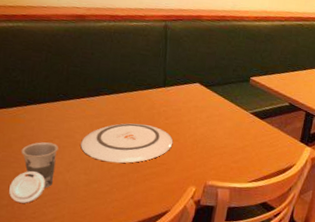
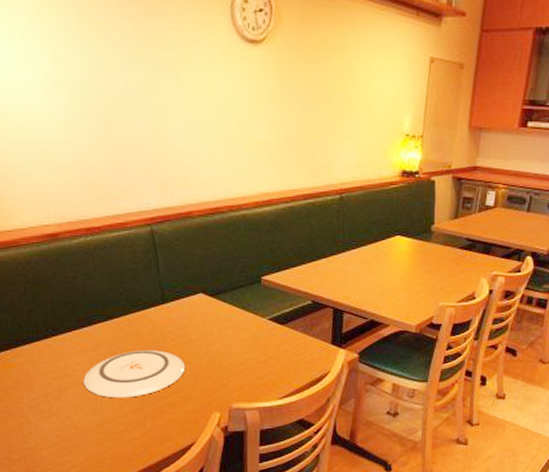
cup: present [9,142,59,203] -> none [17,385,63,455]

